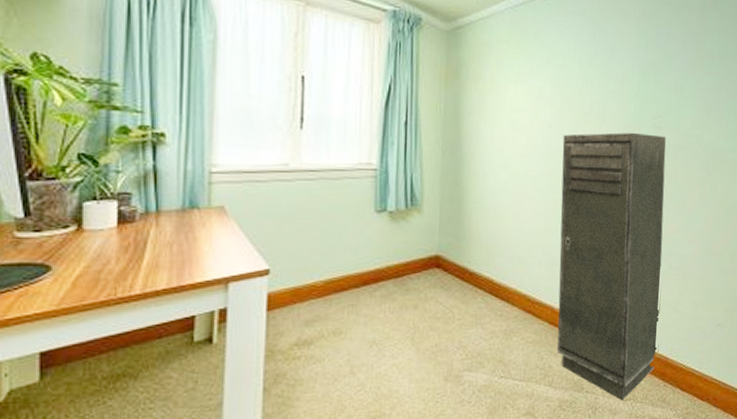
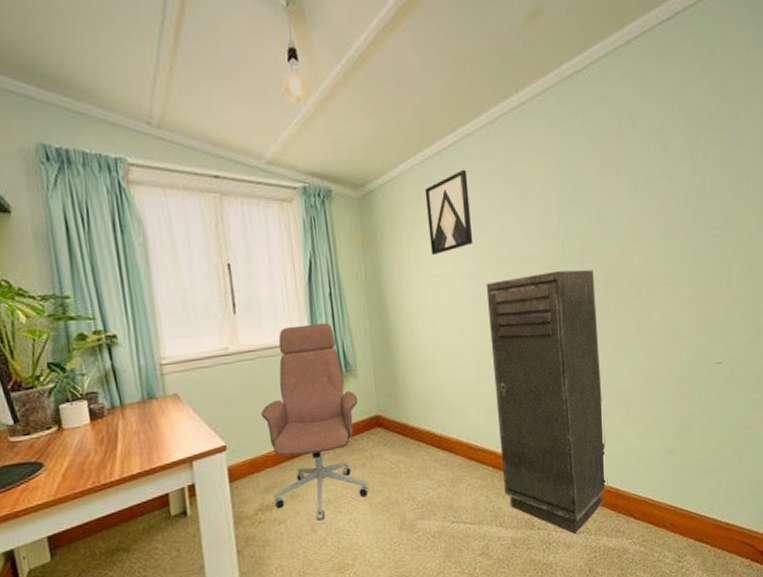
office chair: none [313,150,420,363] -> present [260,323,370,521]
wall art: none [513,20,558,100] -> present [424,169,473,256]

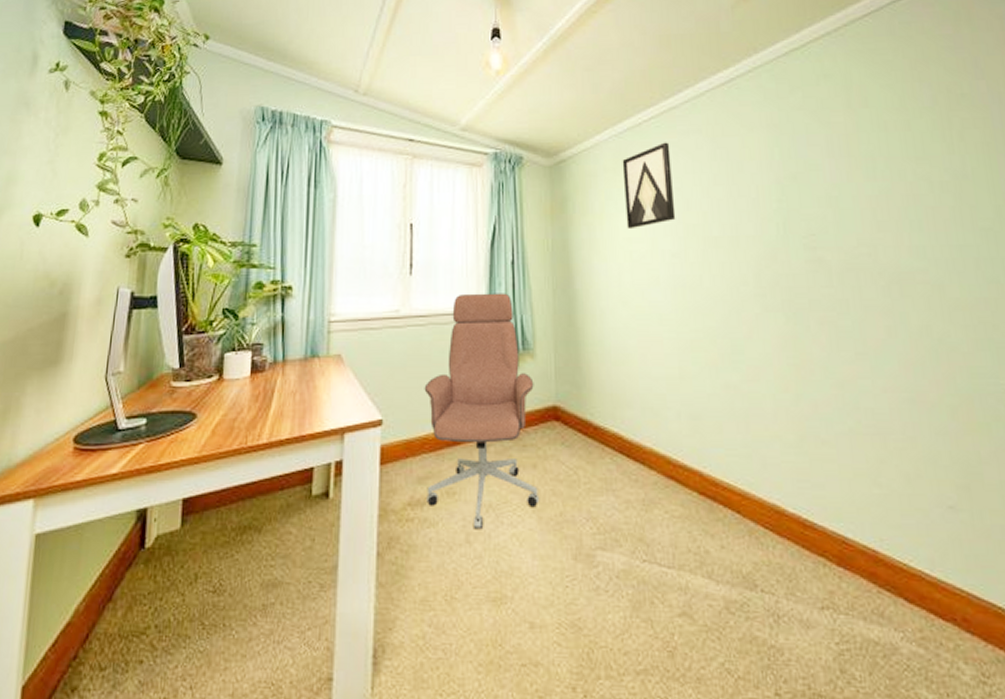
storage cabinet: present [486,269,608,533] -> none [690,255,861,607]

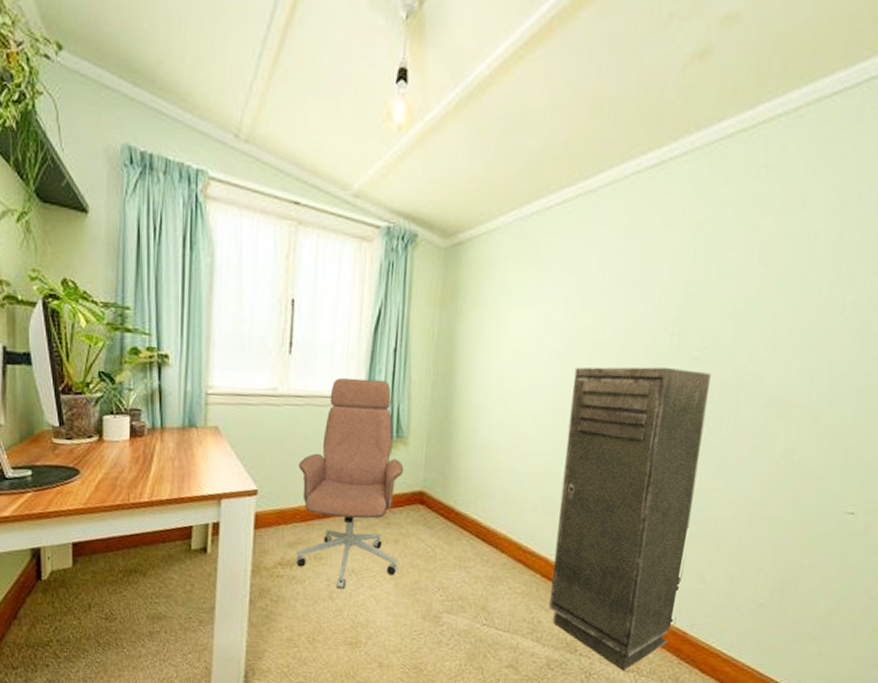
wall art: present [622,142,676,230] -> none [517,231,579,326]
storage cabinet: none [690,255,861,607] -> present [549,366,711,670]

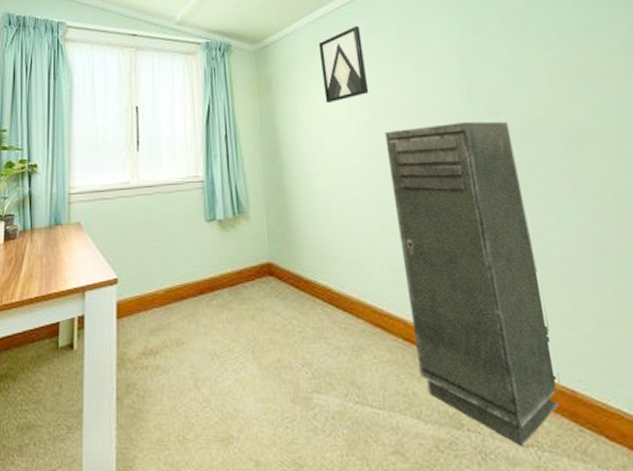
office chair: present [296,377,404,589] -> none [153,163,259,376]
wall art: none [517,231,579,326] -> present [318,25,369,104]

